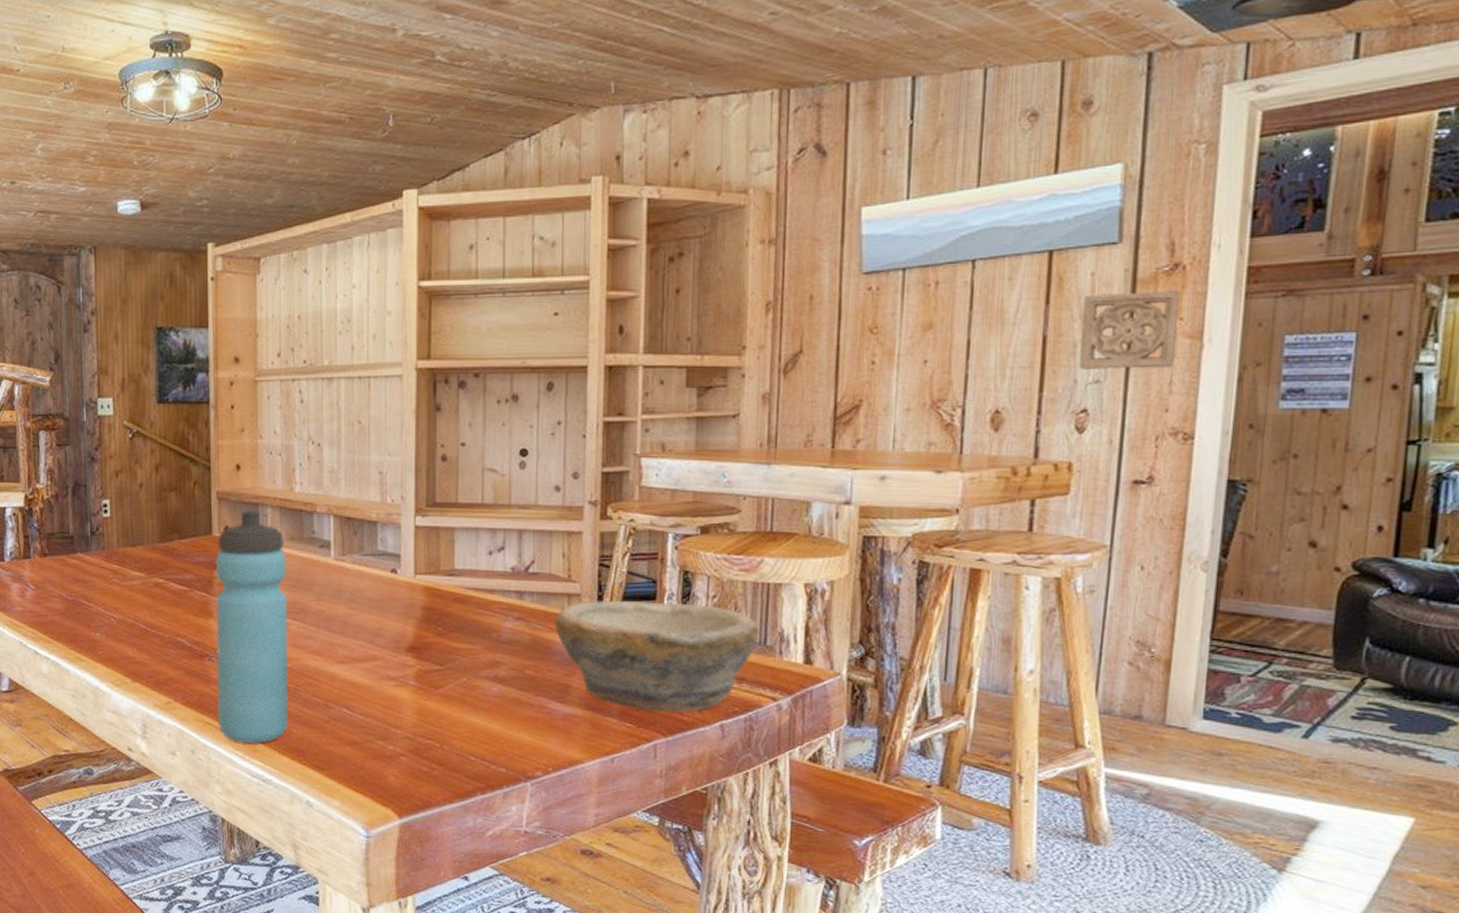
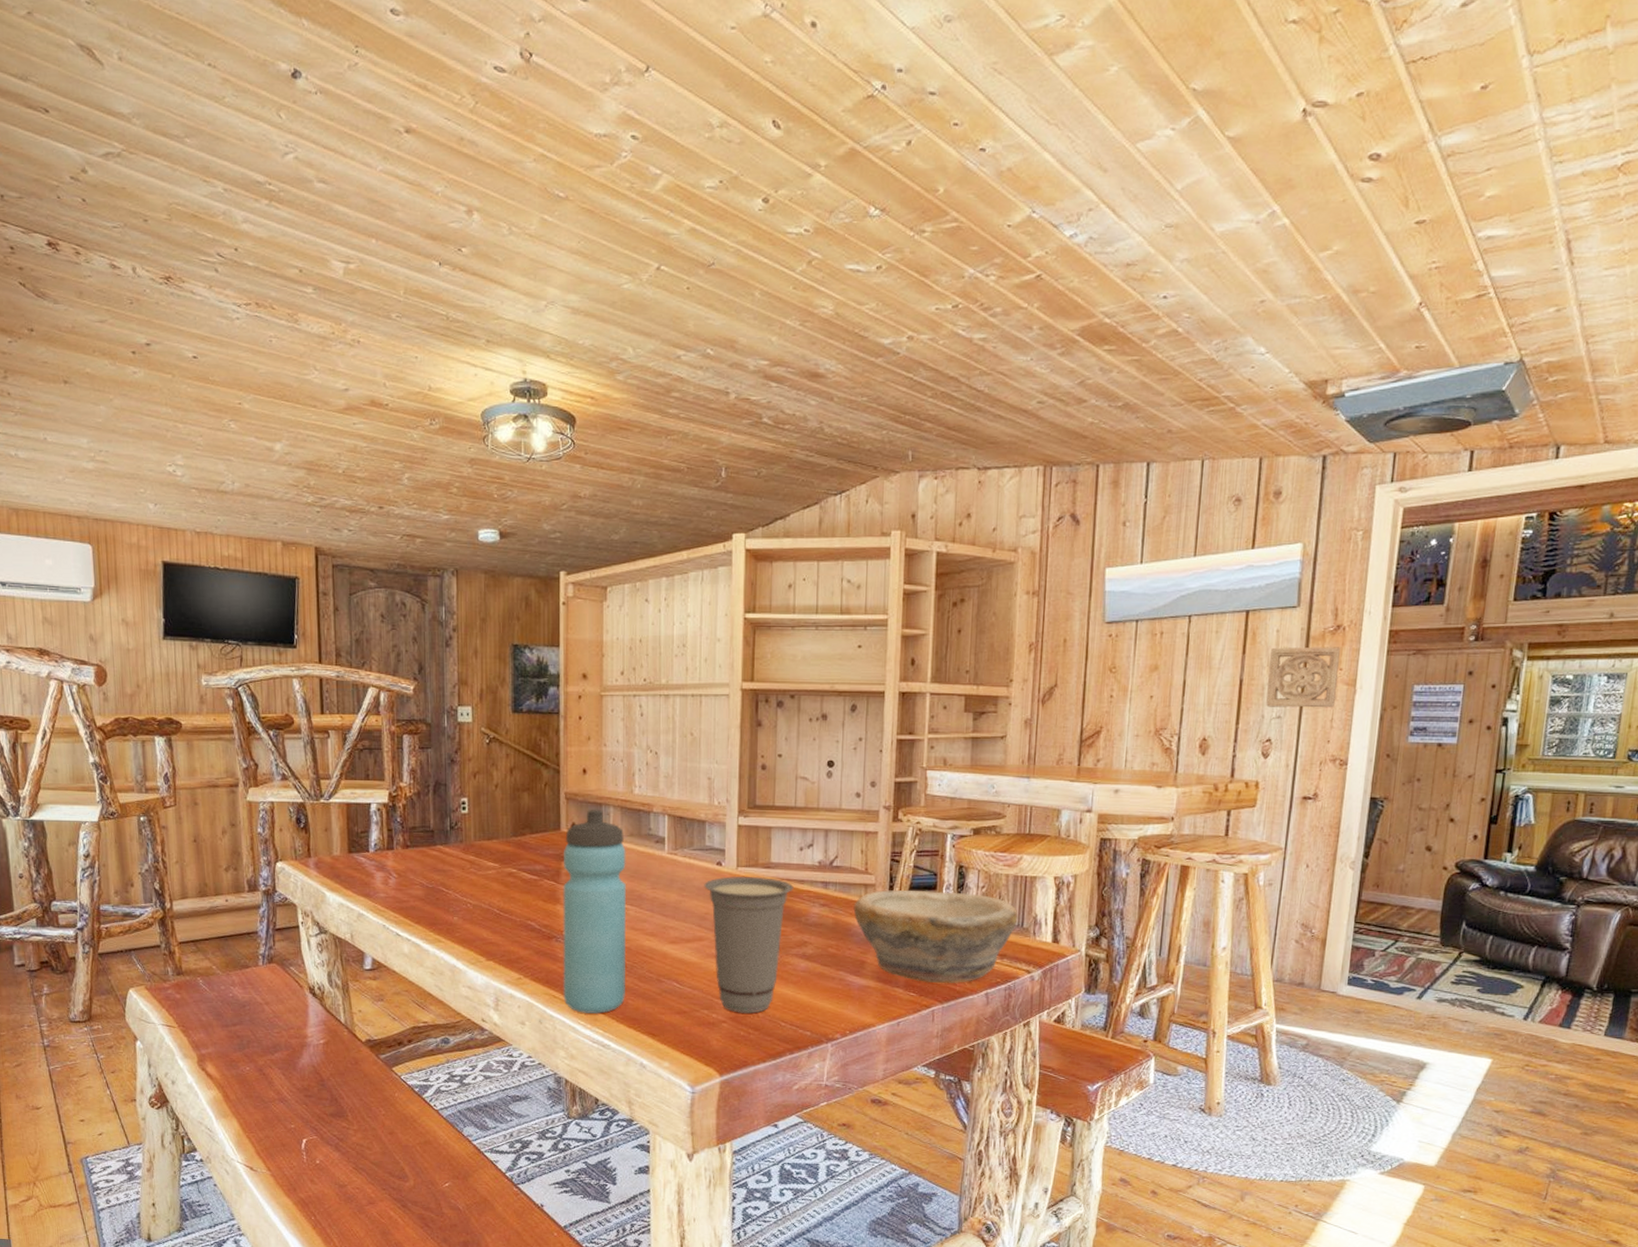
cup: none [377,586,482,746] -> present [704,876,794,1014]

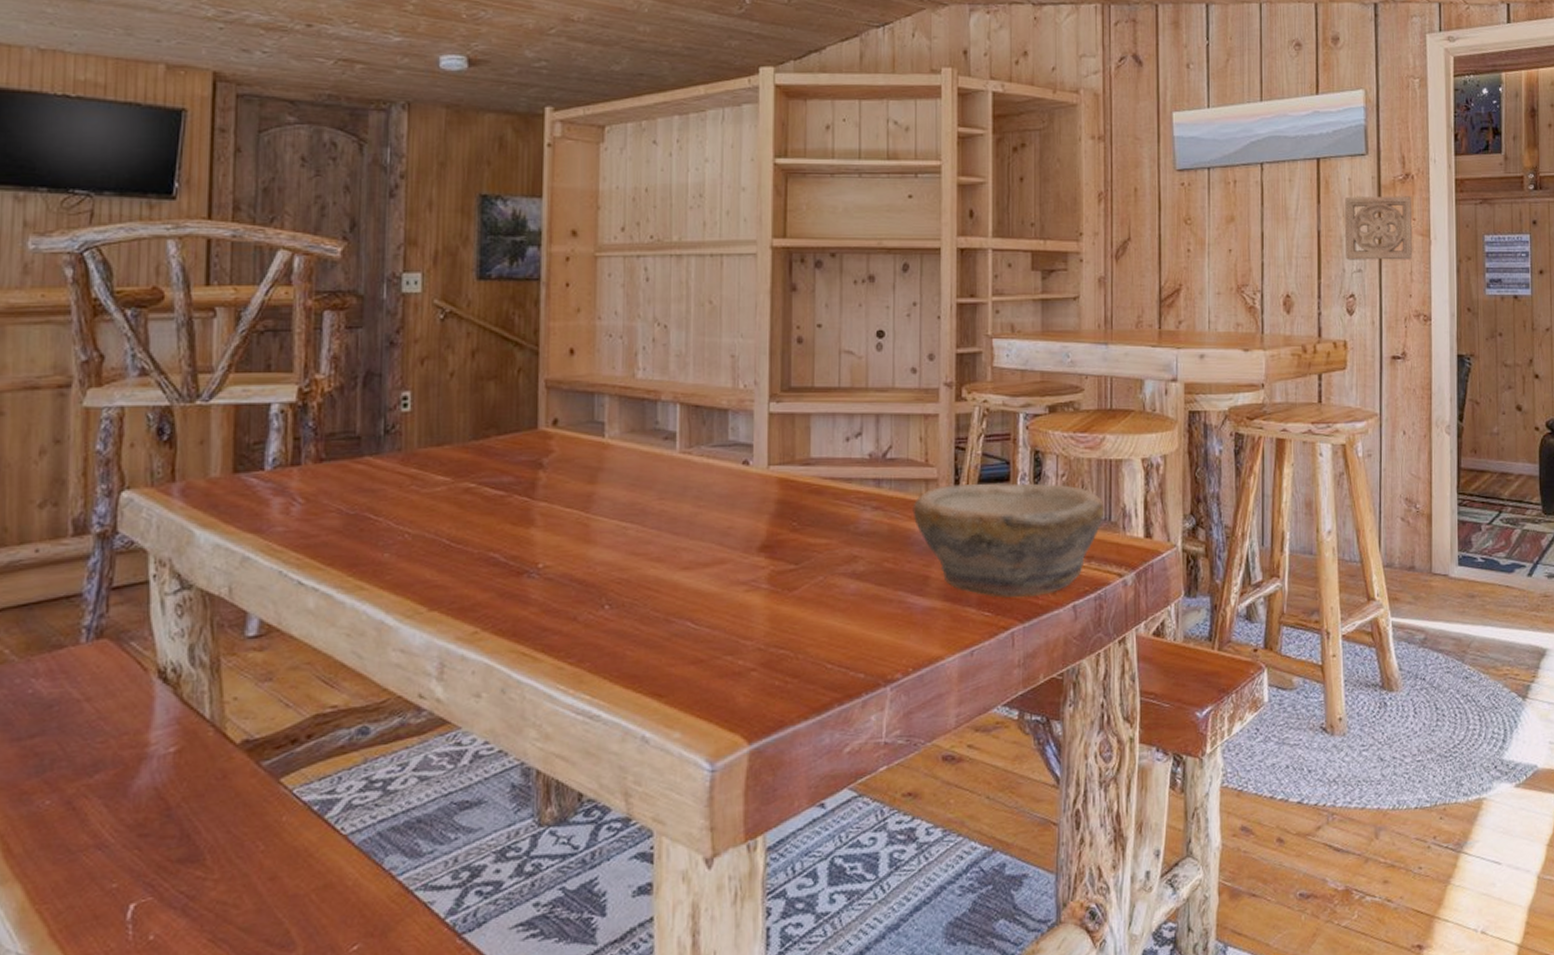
water bottle: present [563,809,627,1014] -> none [536,399,625,674]
cup: present [704,876,794,1014] -> none [726,477,839,656]

